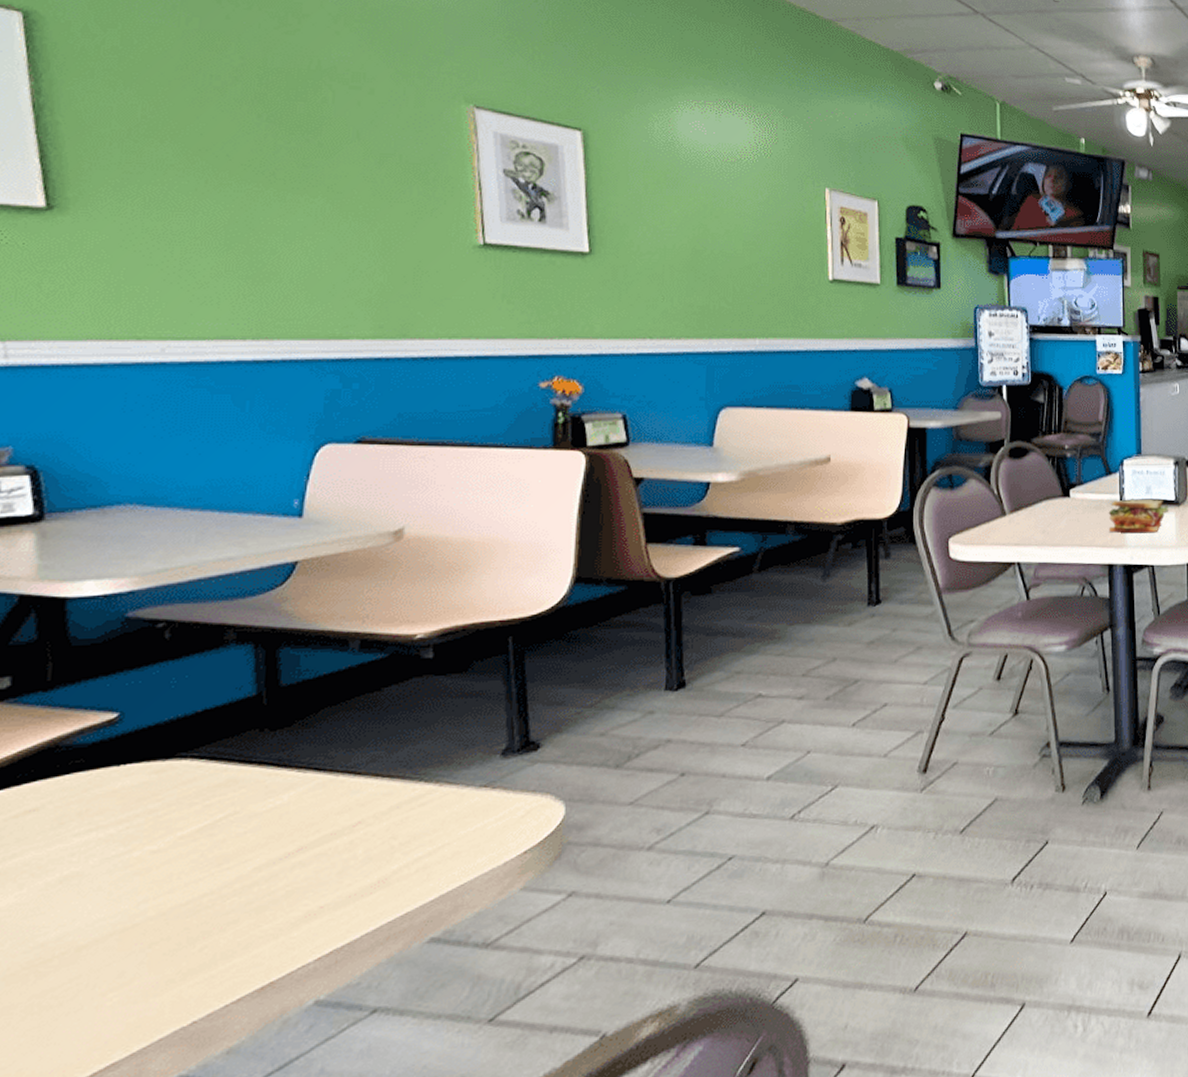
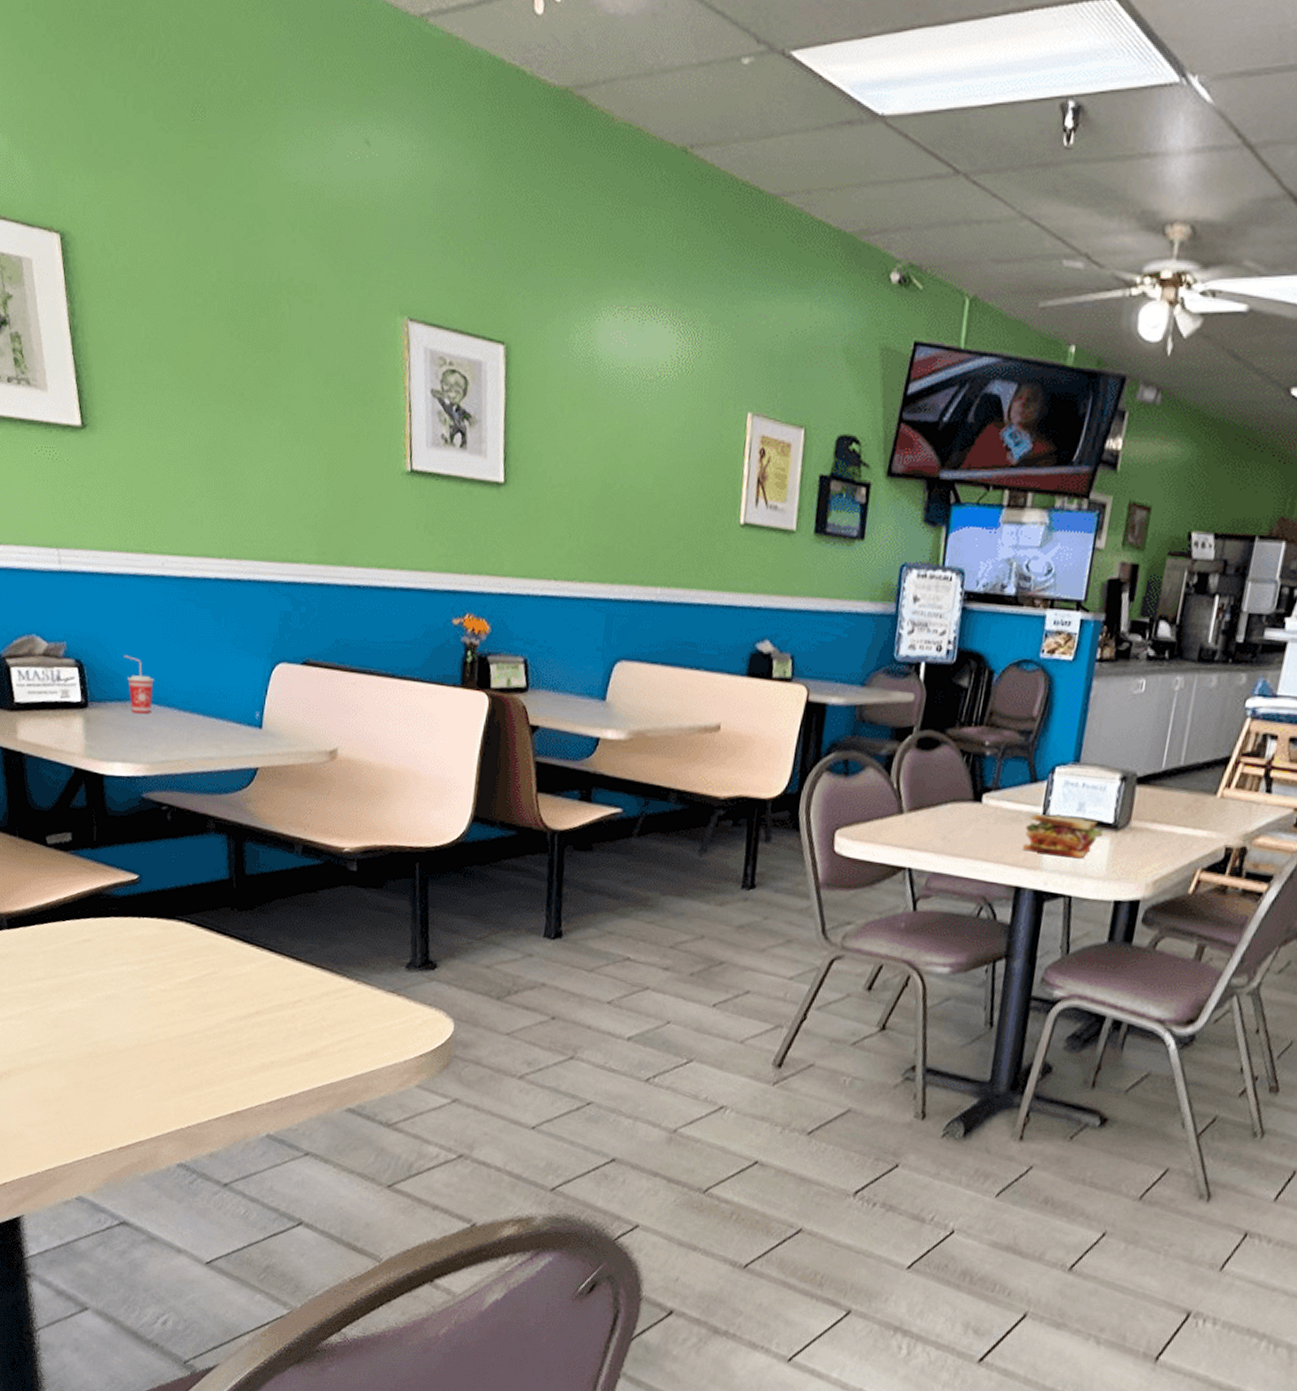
beverage cup: none [102,454,148,521] -> present [124,655,154,715]

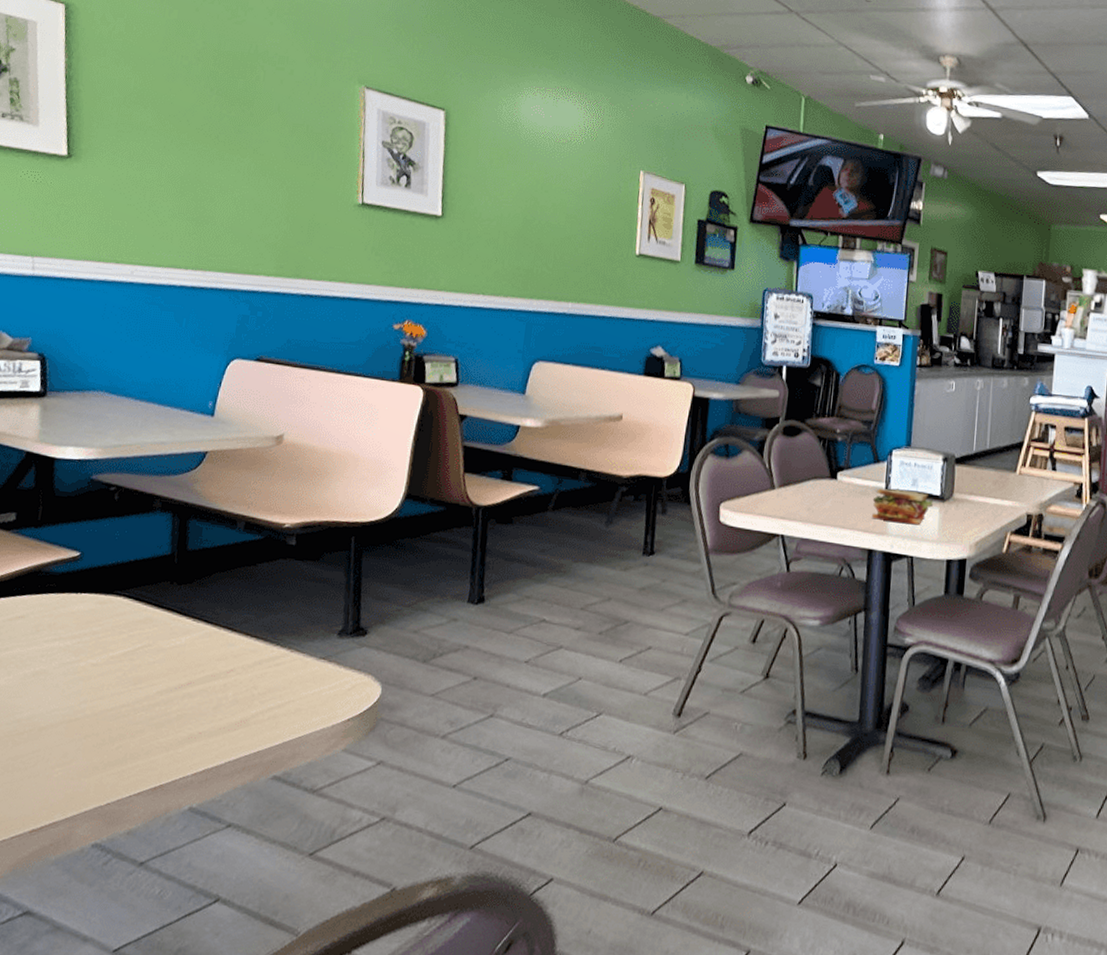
beverage cup: present [124,655,154,715] -> none [86,350,114,404]

